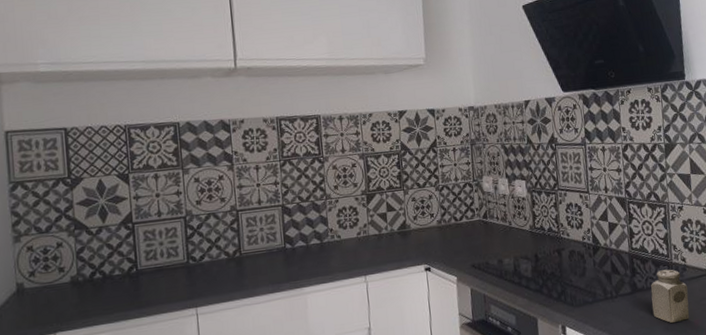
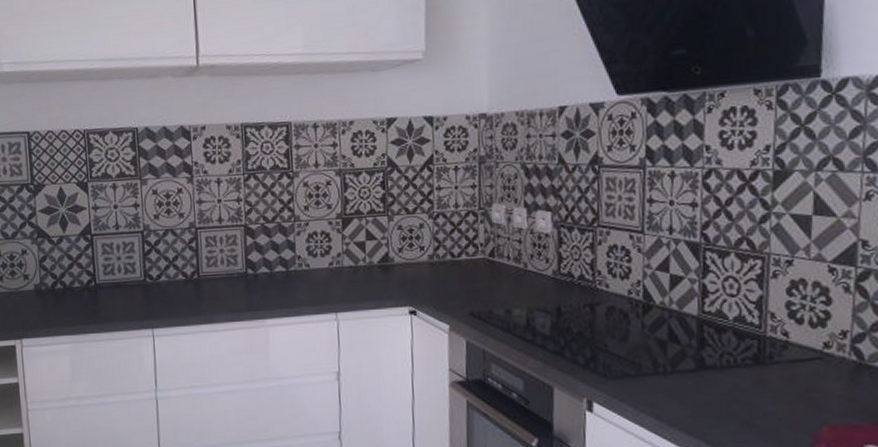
salt shaker: present [650,269,690,324] -> none [726,344,787,418]

